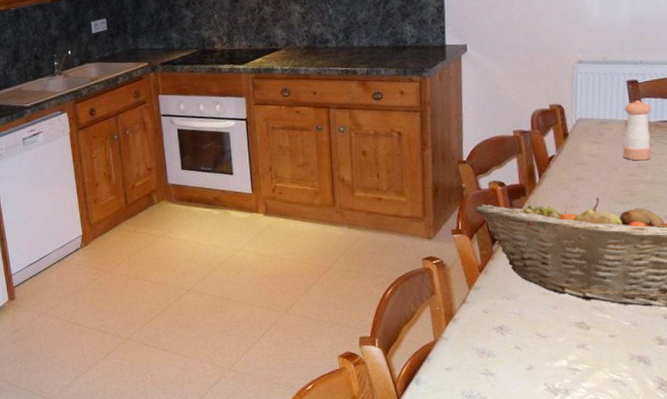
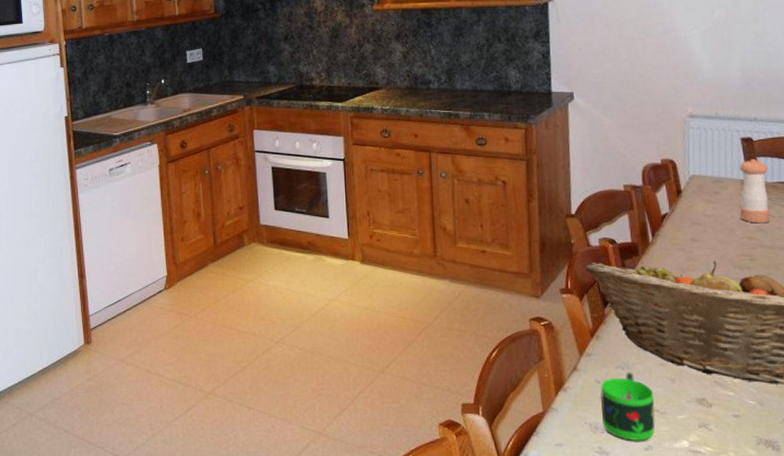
mug: none [487,302,537,362] -> present [600,372,655,441]

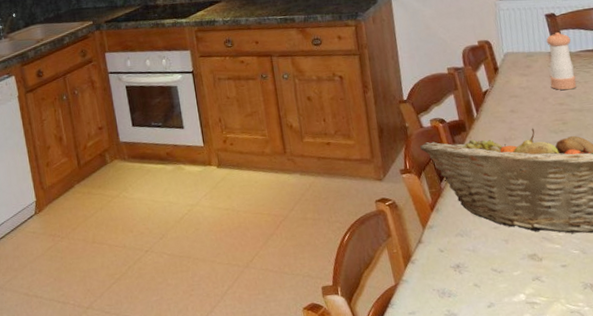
mug: present [600,372,655,441] -> none [444,238,495,301]

